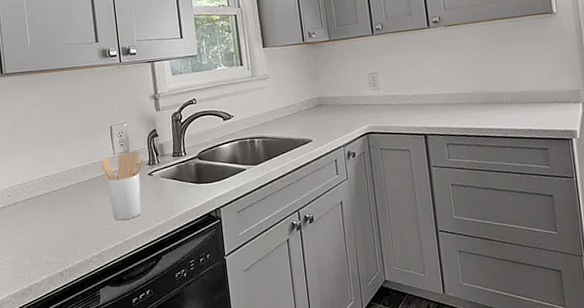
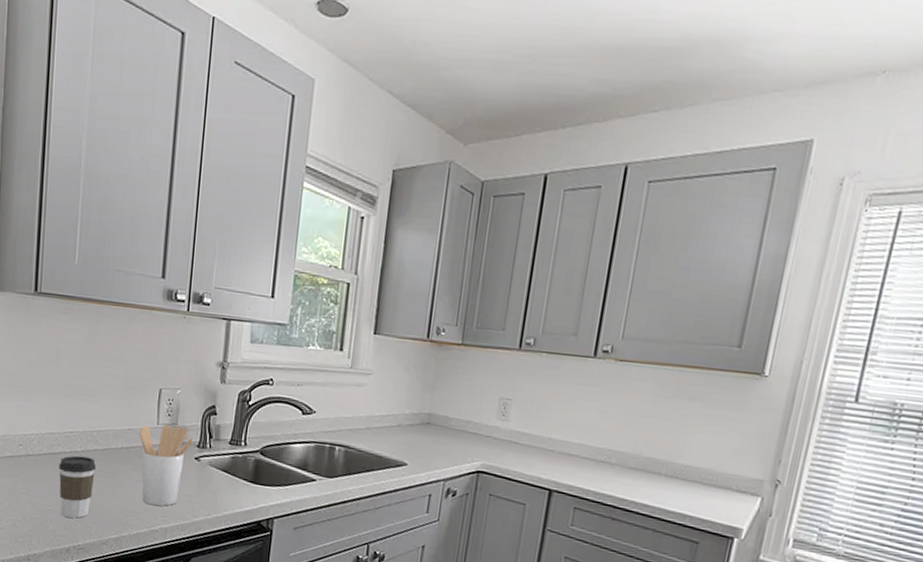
coffee cup: none [42,193,73,247] -> present [59,455,96,518]

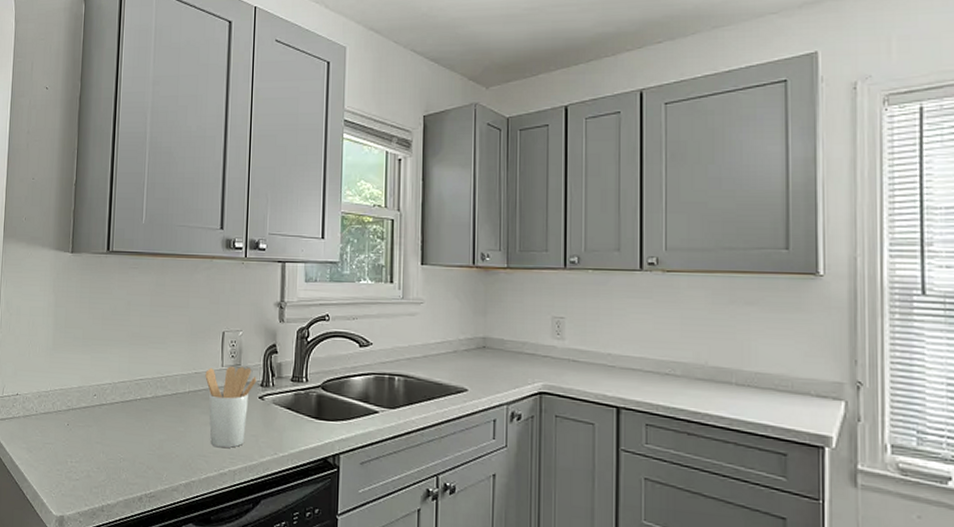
coffee cup: present [59,455,96,518] -> none [130,402,165,465]

